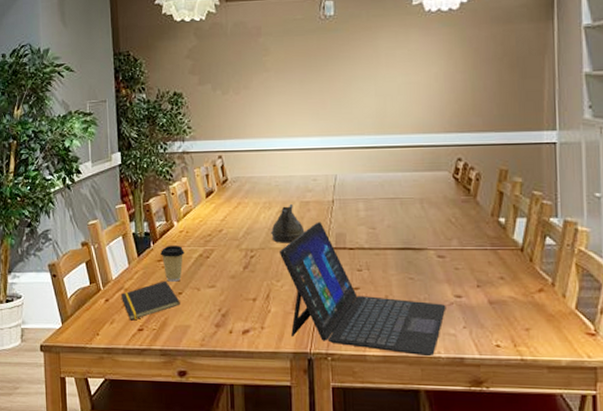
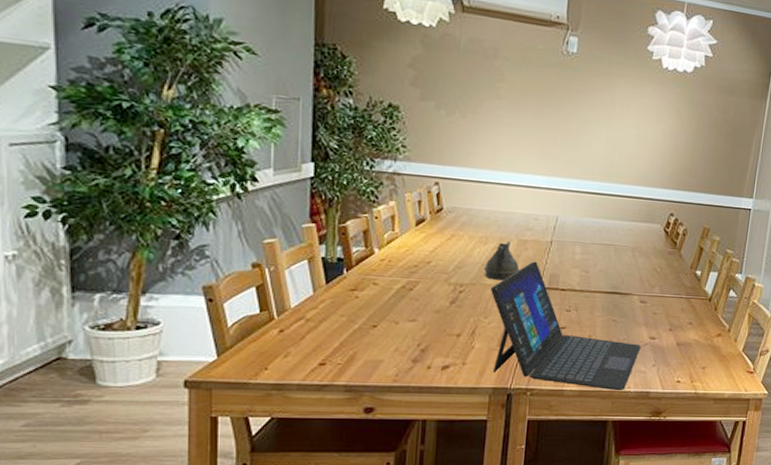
notepad: present [120,280,180,321] -> none [299,312,374,354]
coffee cup: present [160,246,185,282] -> none [355,274,384,314]

